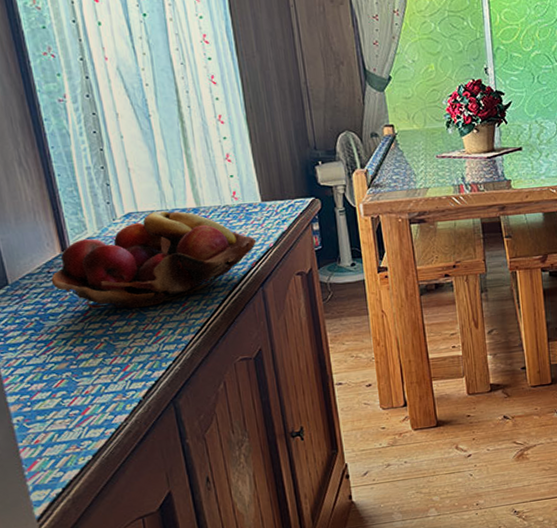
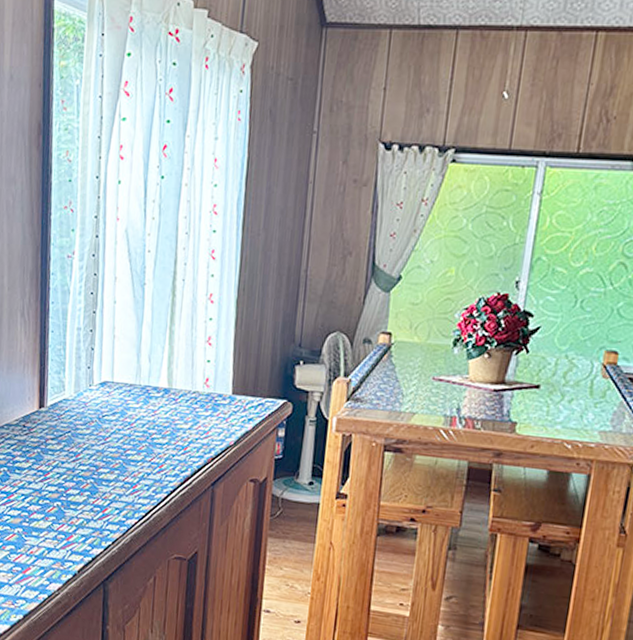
fruit basket: present [51,211,257,309] -> none [24,384,218,481]

